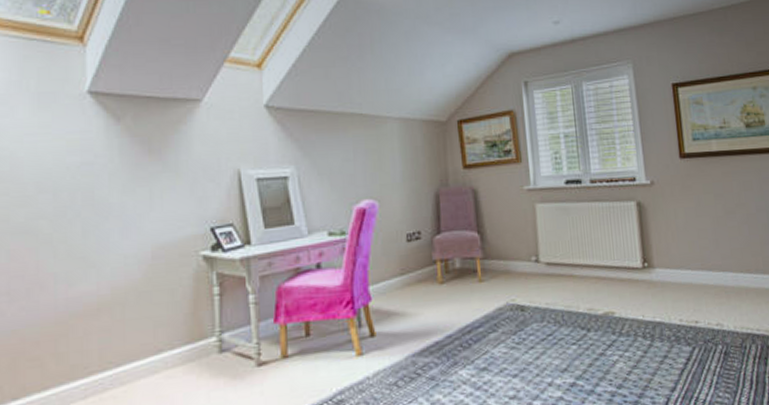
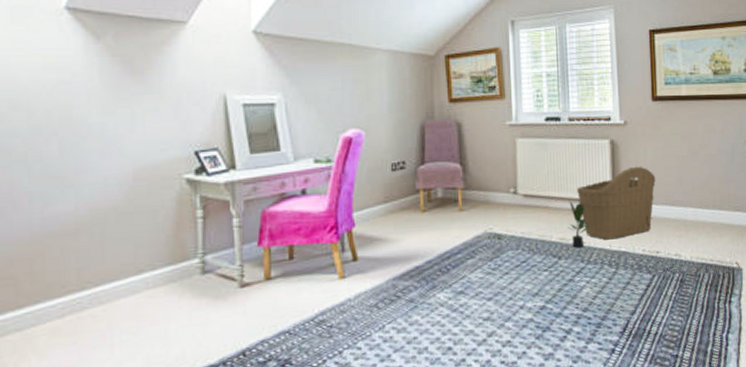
potted plant: none [595,268,621,319] -> present [567,201,591,248]
wicker basket: none [603,228,690,310] -> present [577,166,656,240]

